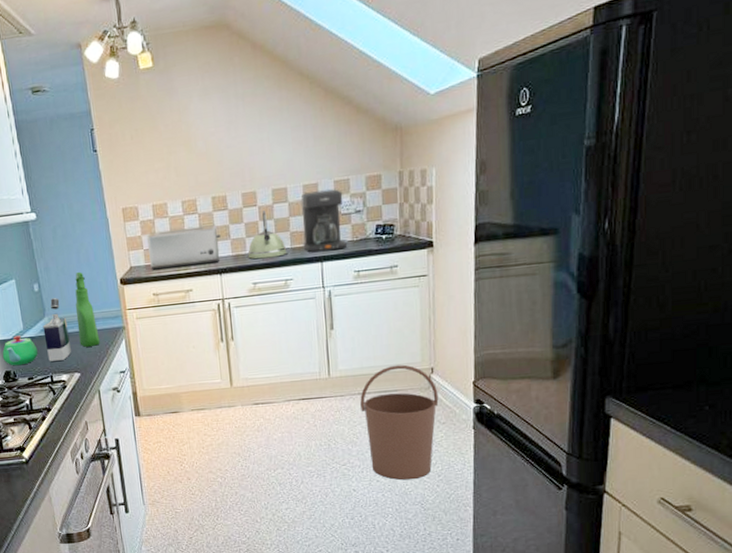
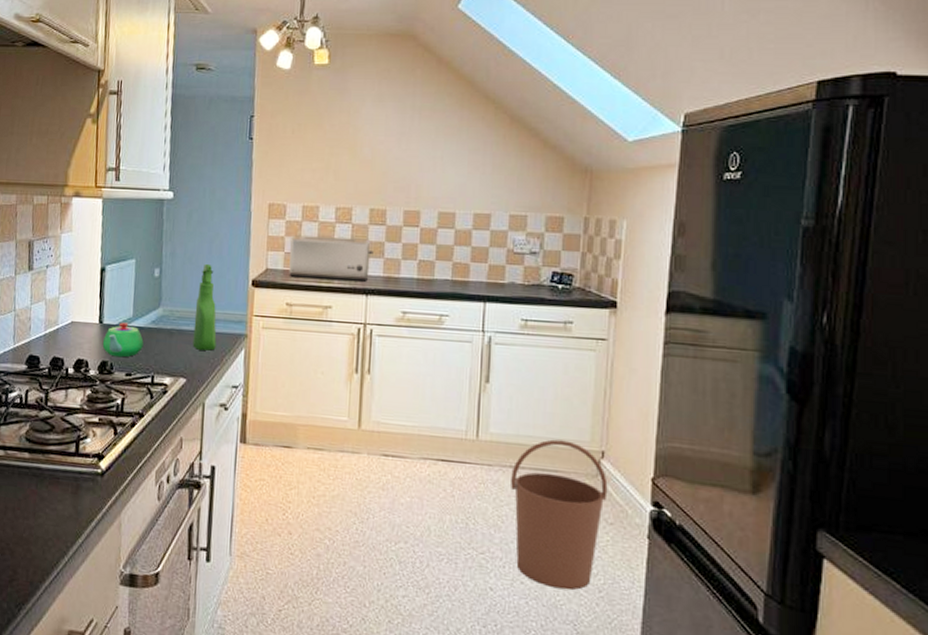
perfume bottle: present [43,298,71,361] -> none [153,288,184,360]
kettle: present [247,210,287,260] -> none [400,233,447,288]
coffee maker: present [301,189,347,253] -> none [465,222,518,292]

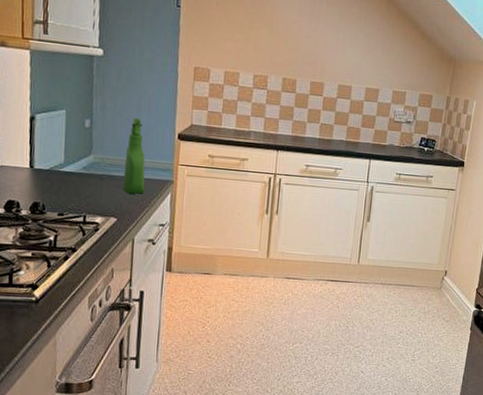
teapot: present [102,322,144,357] -> none [33,167,75,199]
toaster: present [289,235,374,282] -> none [211,97,284,139]
bucket: present [511,439,608,590] -> none [380,263,448,368]

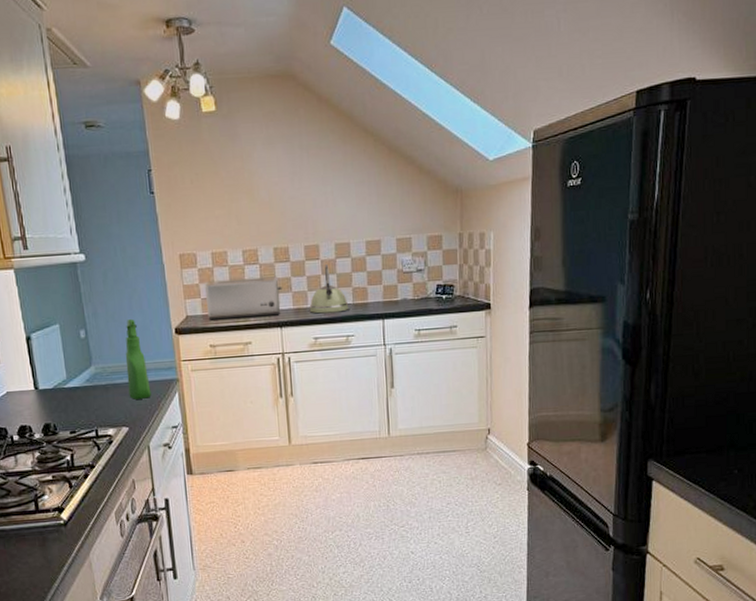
toaster: none [211,97,284,139] -> present [204,276,282,321]
kettle: none [305,101,342,147] -> present [309,264,349,314]

